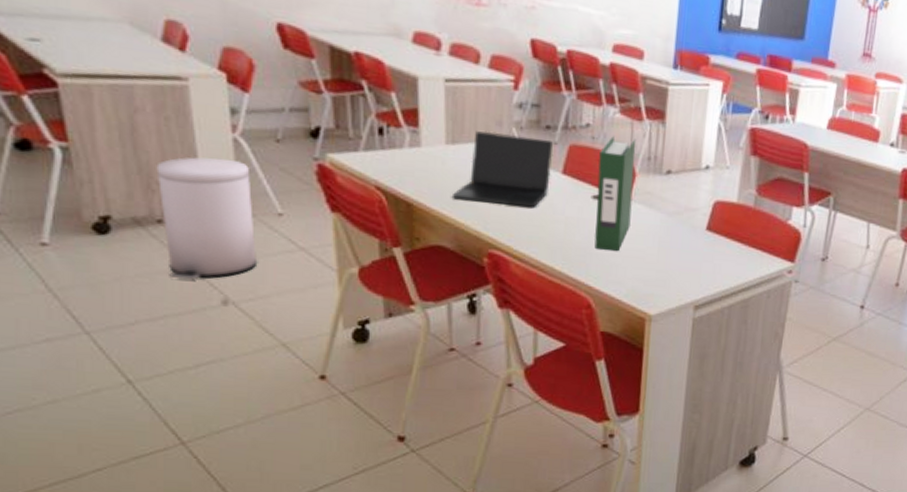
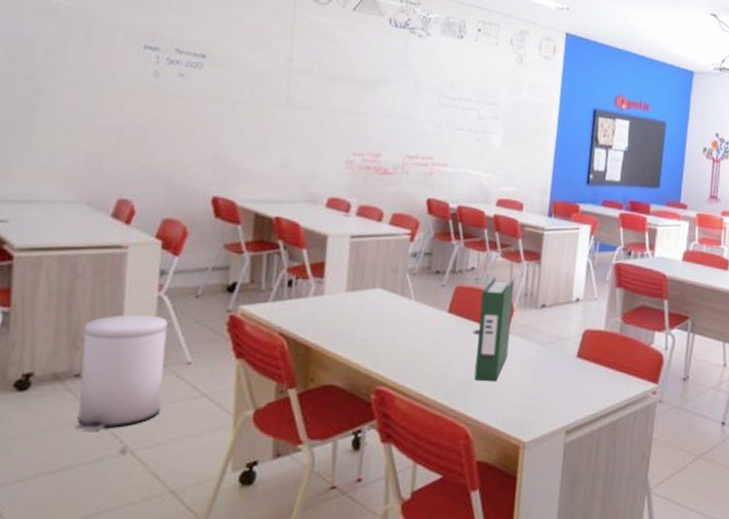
laptop: present [453,131,553,207] -> none [348,278,441,344]

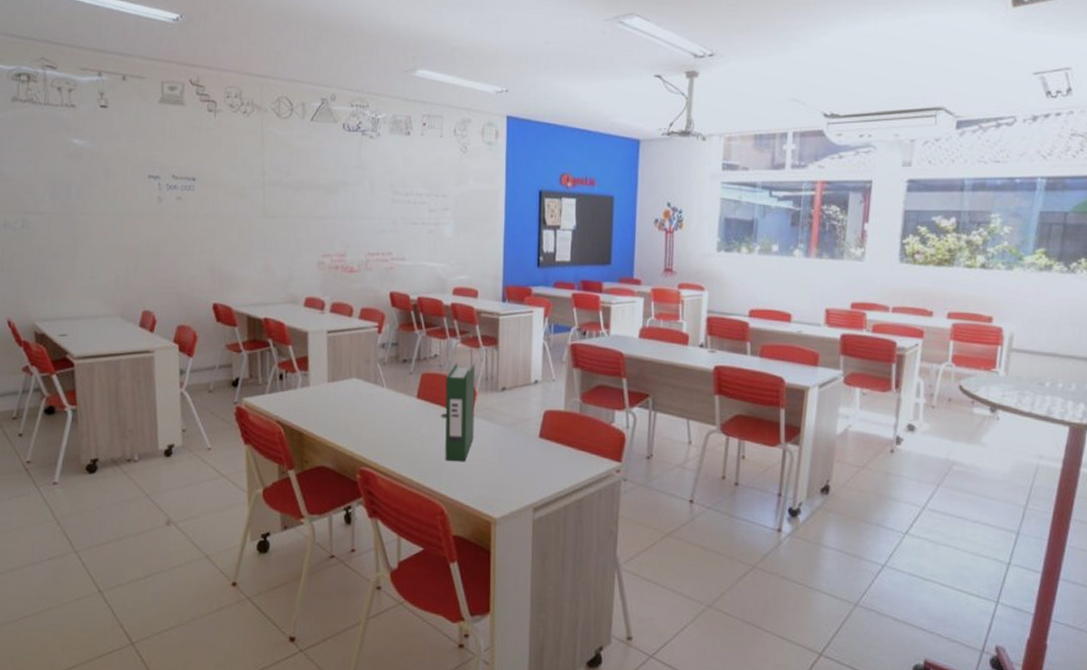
pedal bin: present [75,314,168,431] -> none [129,408,192,506]

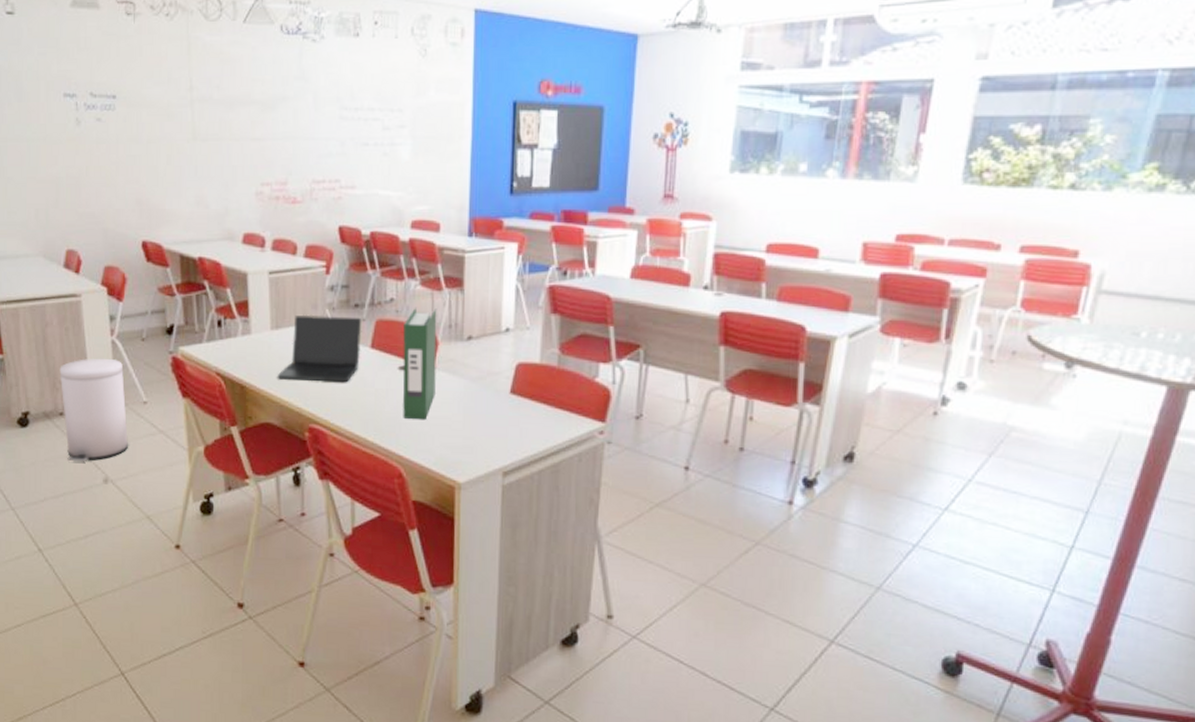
pedal bin: none [129,408,192,506] -> present [59,358,128,462]
laptop: none [333,368,409,429] -> present [278,314,362,382]

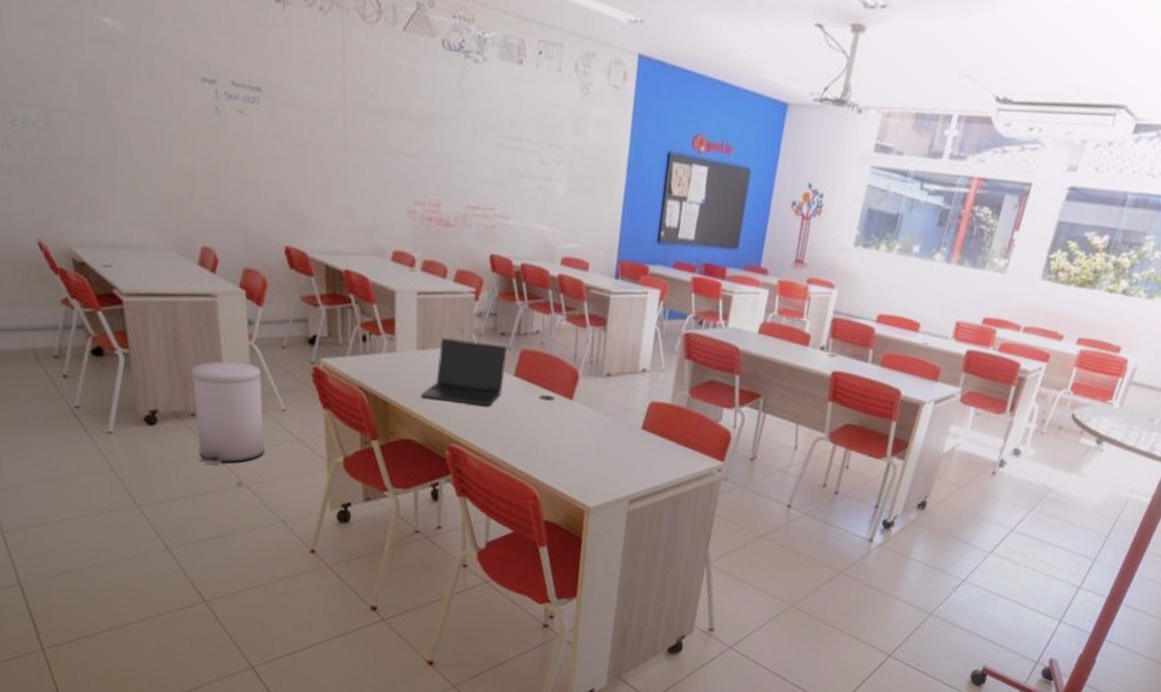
binder: present [402,307,437,419] -> none [541,341,581,447]

